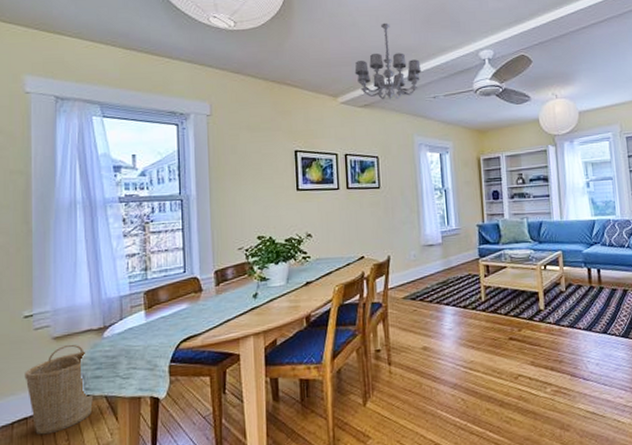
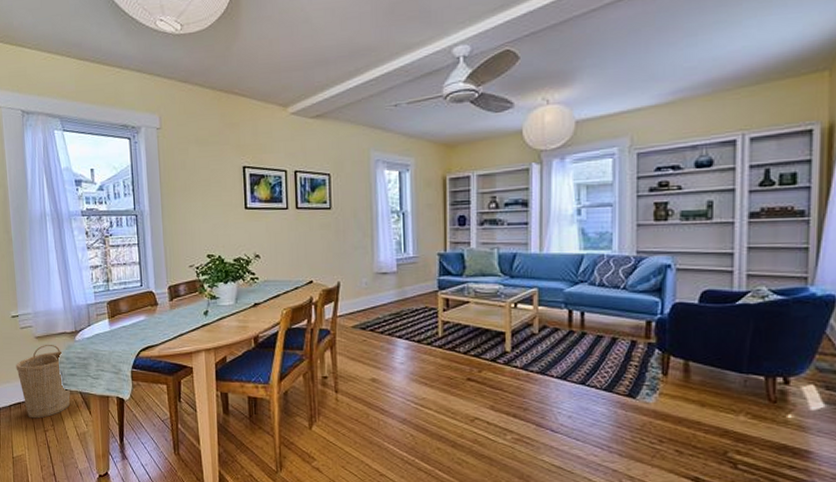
chandelier: present [354,22,421,100] -> none [306,16,381,109]

